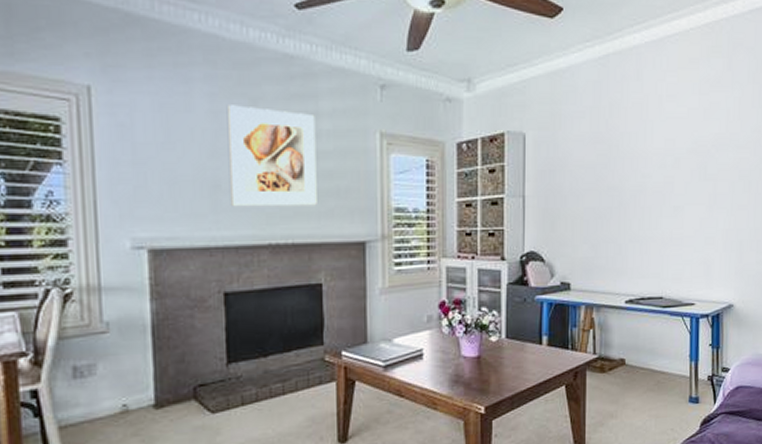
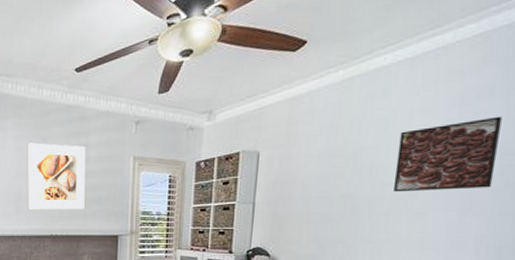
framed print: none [652,108,730,185] -> present [393,116,502,192]

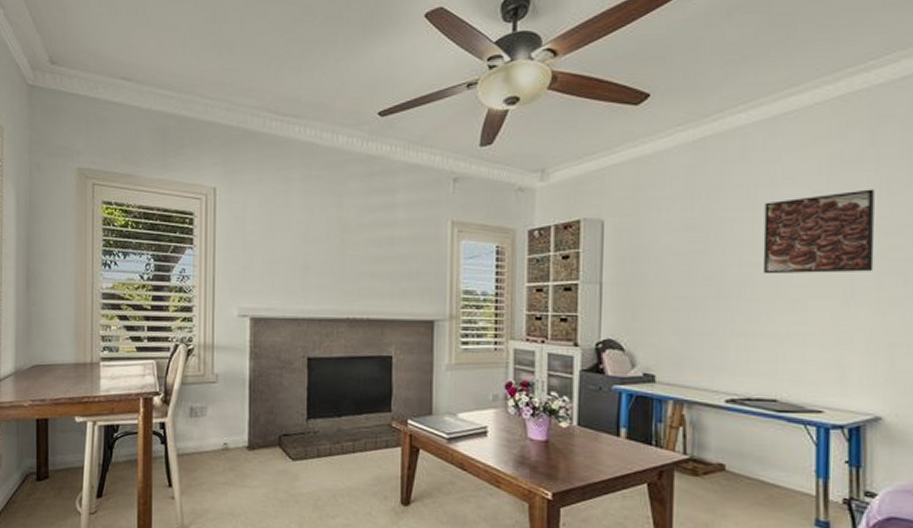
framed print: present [27,143,86,210] -> none [316,199,392,287]

